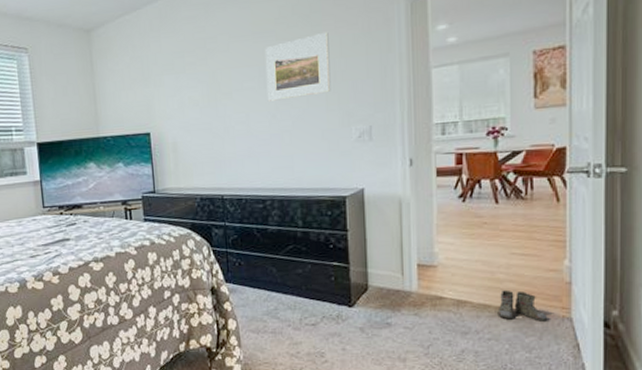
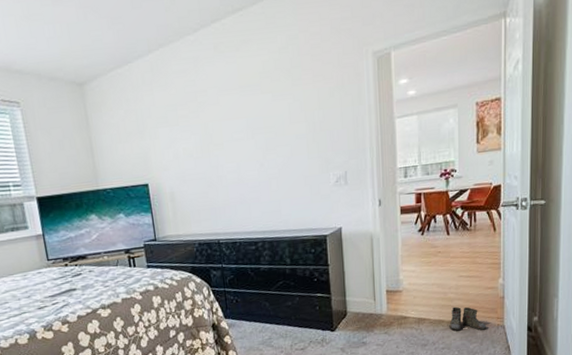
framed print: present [265,32,331,101] -> none [252,85,311,151]

